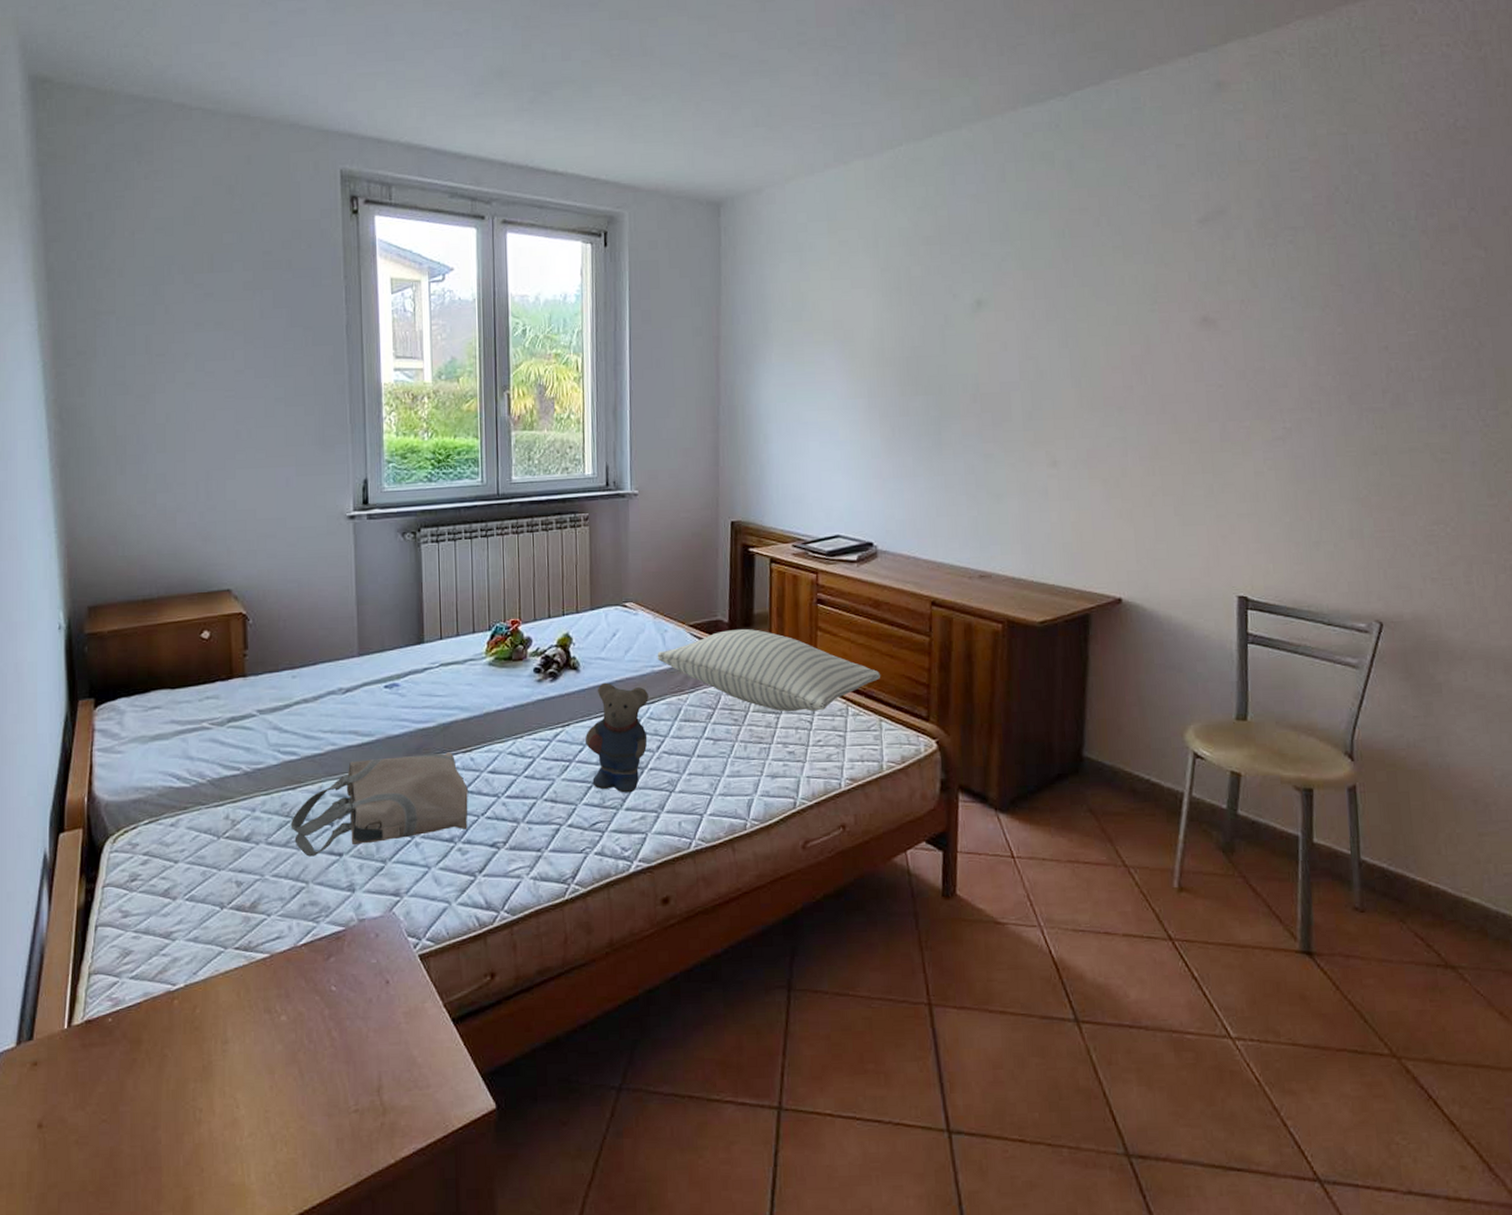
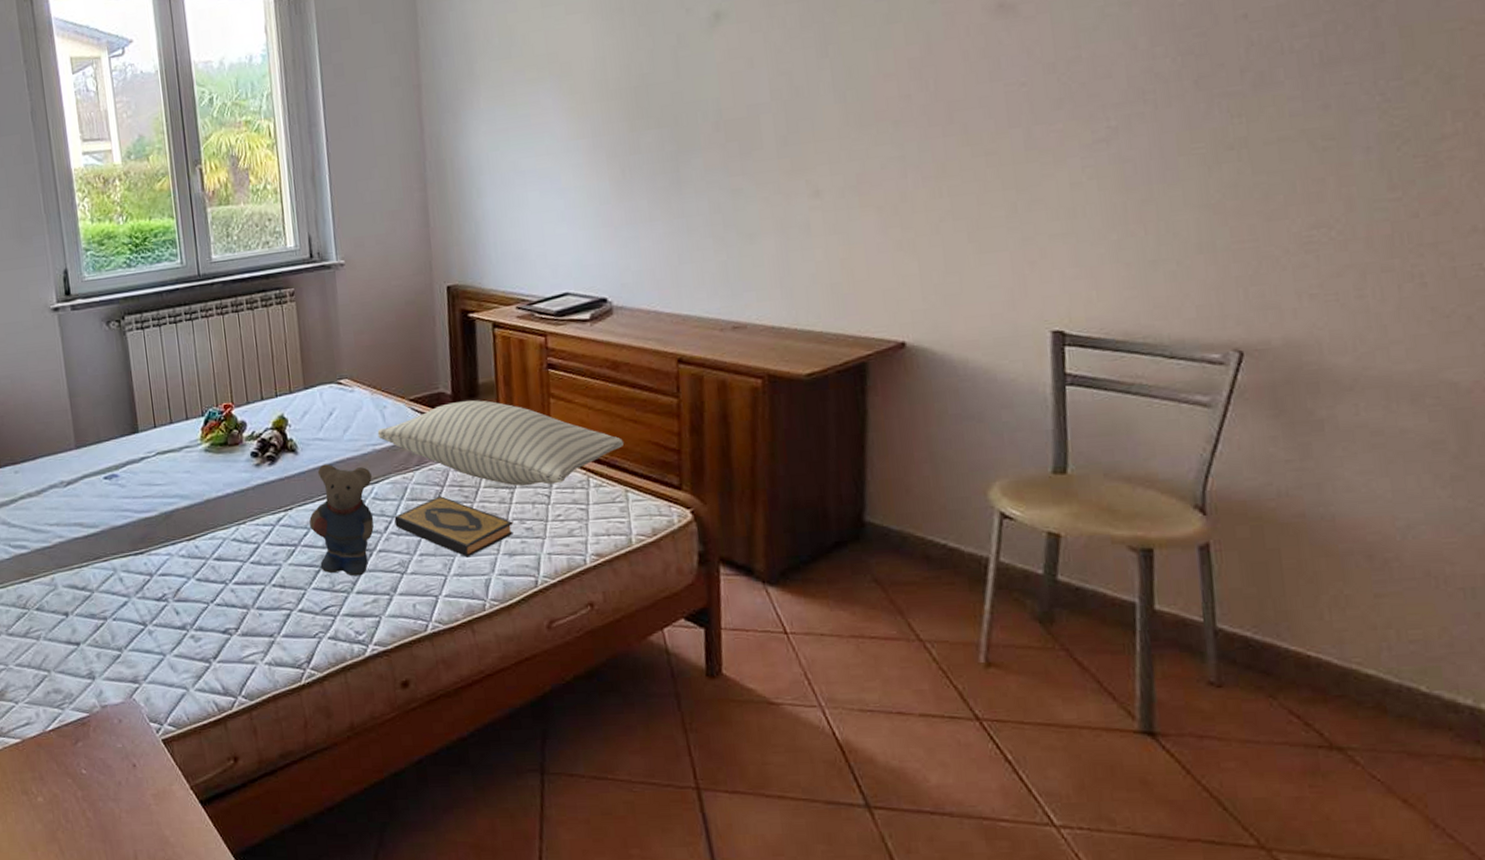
tote bag: present [290,752,468,857] -> none [27,540,198,646]
hardback book: none [667,718,777,778] -> present [394,496,514,558]

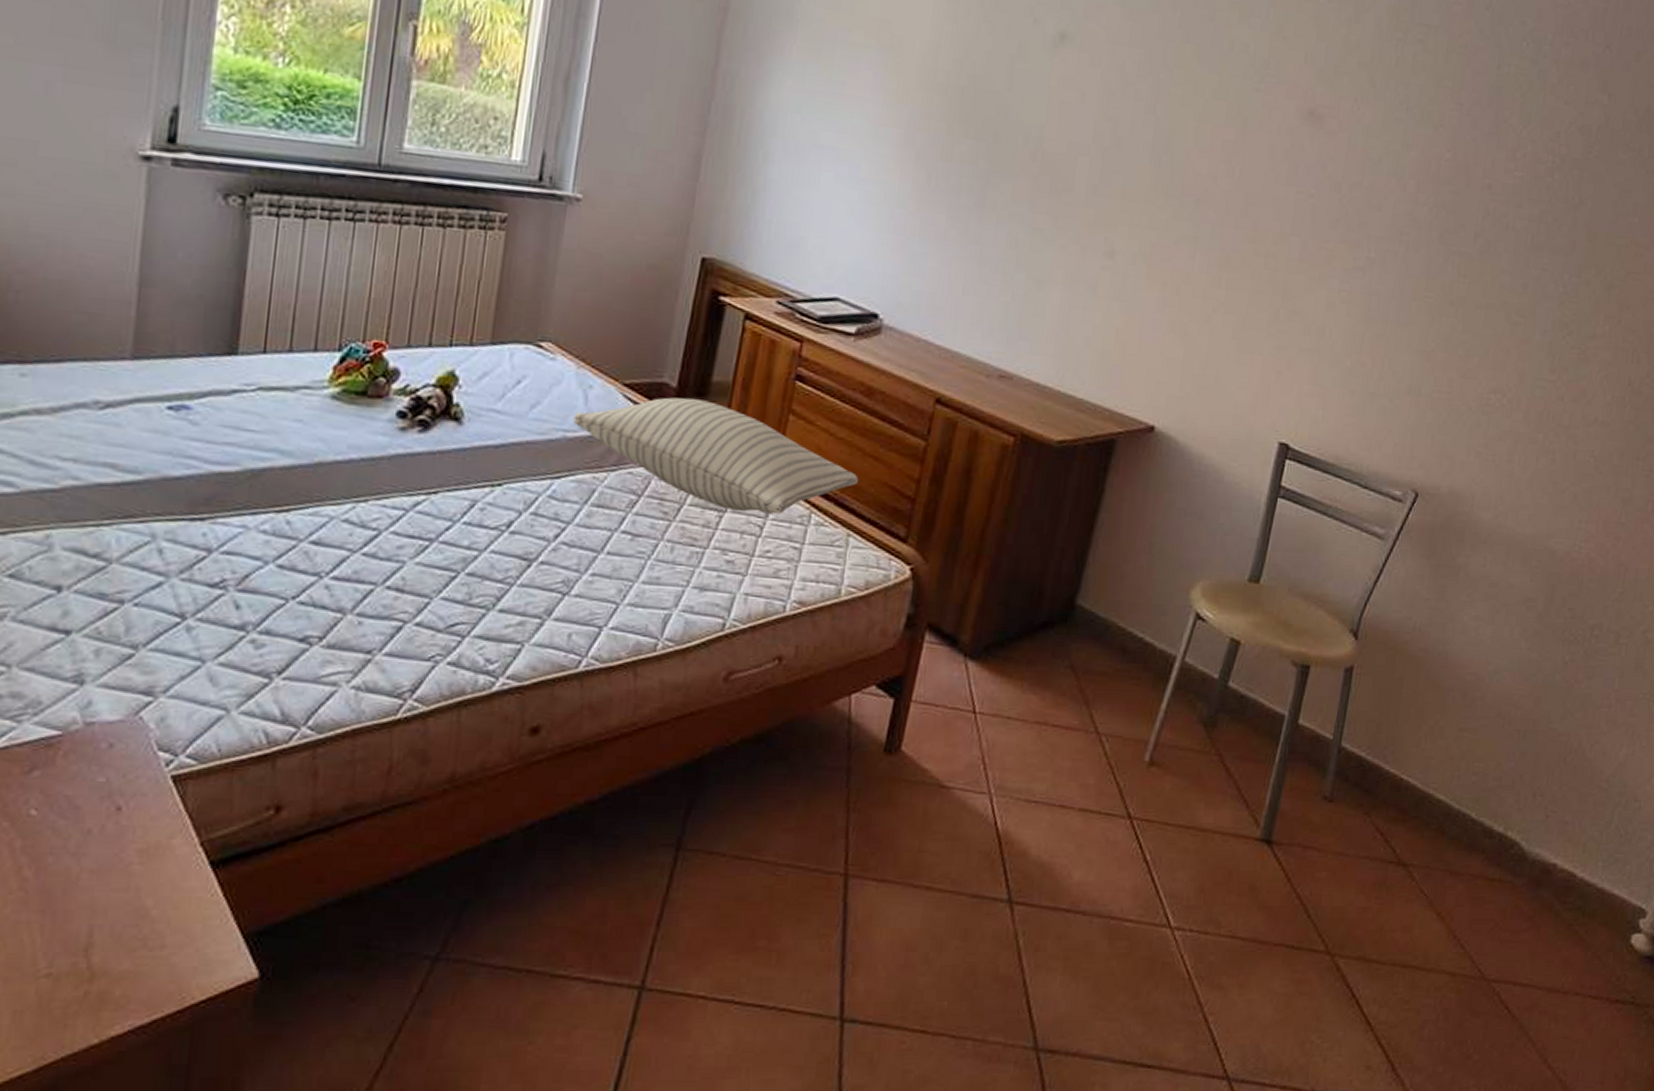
teddy bear: present [309,463,374,576] -> none [455,443,554,590]
hardback book: present [394,496,514,558] -> none [569,507,714,586]

